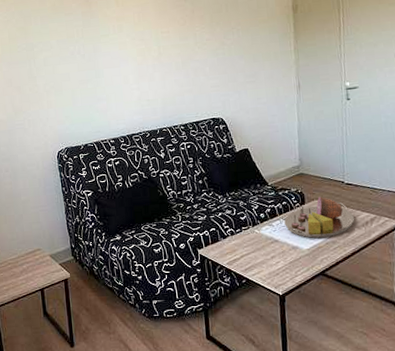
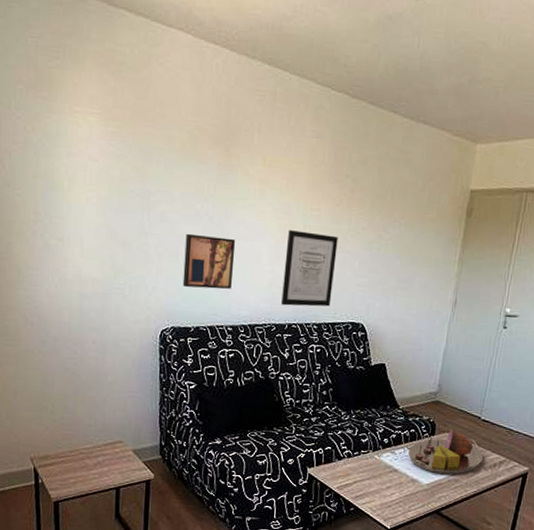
wall art: none [65,68,108,114] -> present [182,233,236,290]
wall art: none [146,50,192,115] -> present [281,230,338,307]

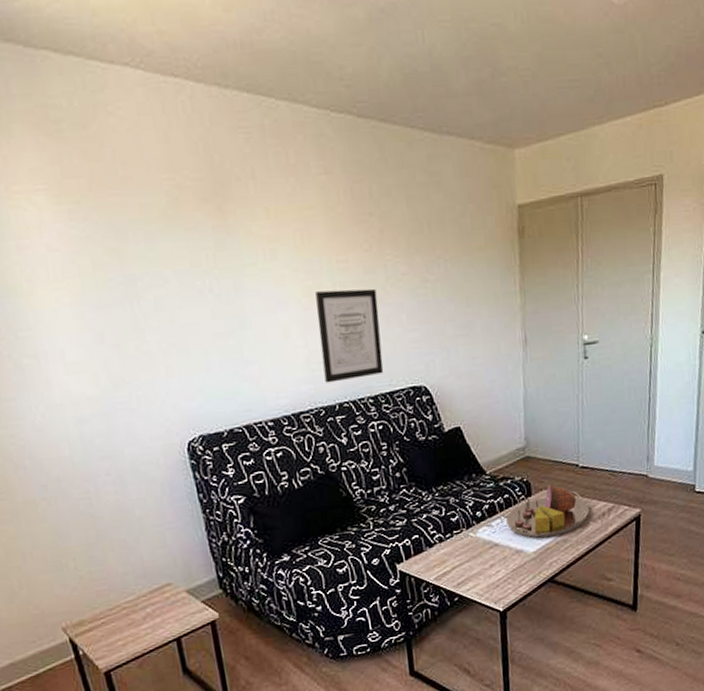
wall art: present [182,233,236,290] -> none [191,315,262,385]

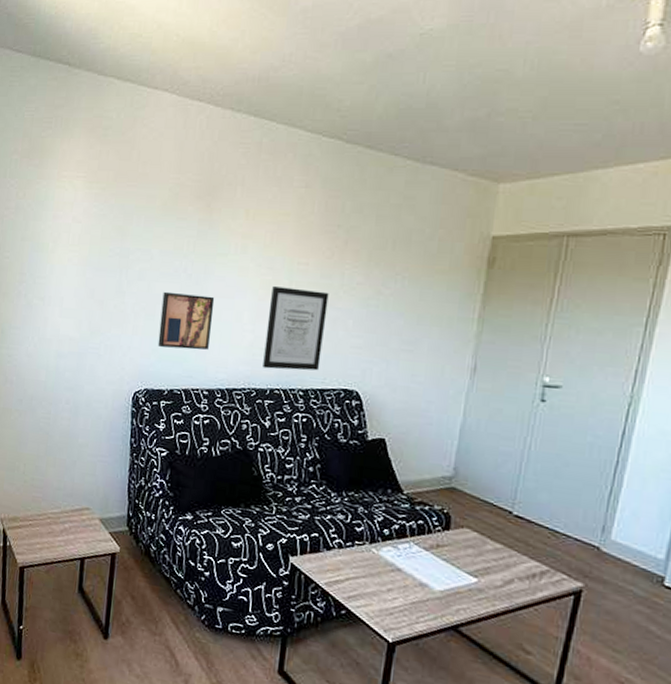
wall art: none [191,315,262,385] -> present [157,291,215,350]
serving tray: present [506,484,590,538] -> none [415,524,518,583]

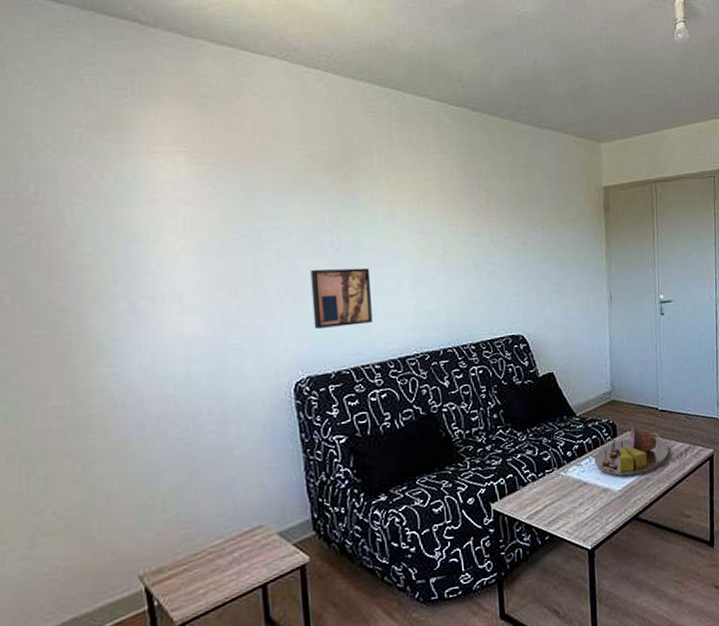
wall art: present [263,286,329,371] -> none [427,249,486,331]
serving tray: none [415,524,518,583] -> present [594,426,669,477]

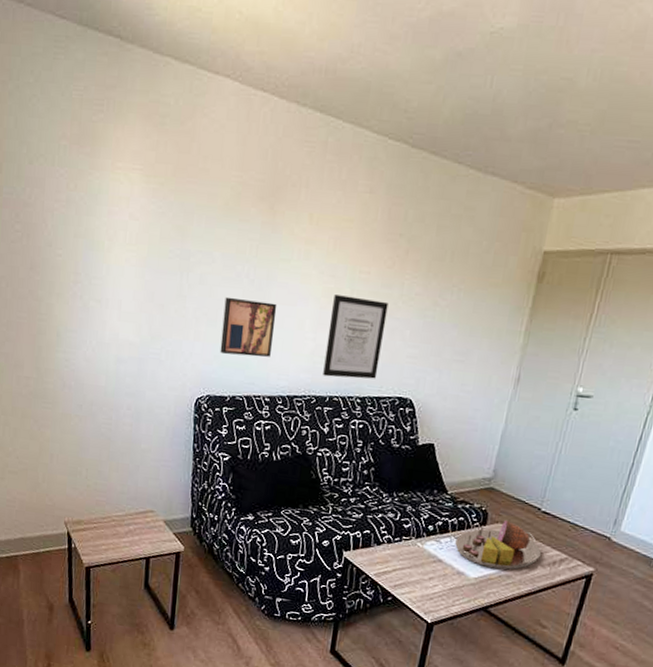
wall art: none [427,249,486,331] -> present [323,295,389,379]

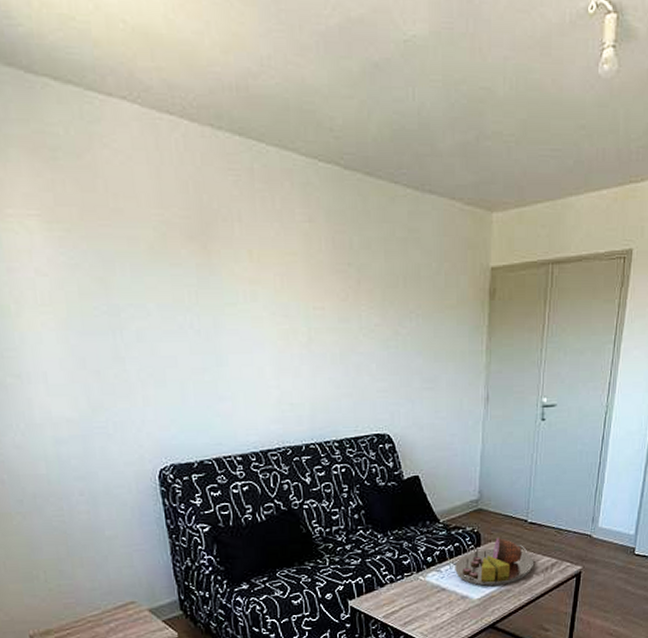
wall art: present [220,296,277,358] -> none [170,352,234,417]
wall art: present [323,295,389,379] -> none [291,335,351,424]

